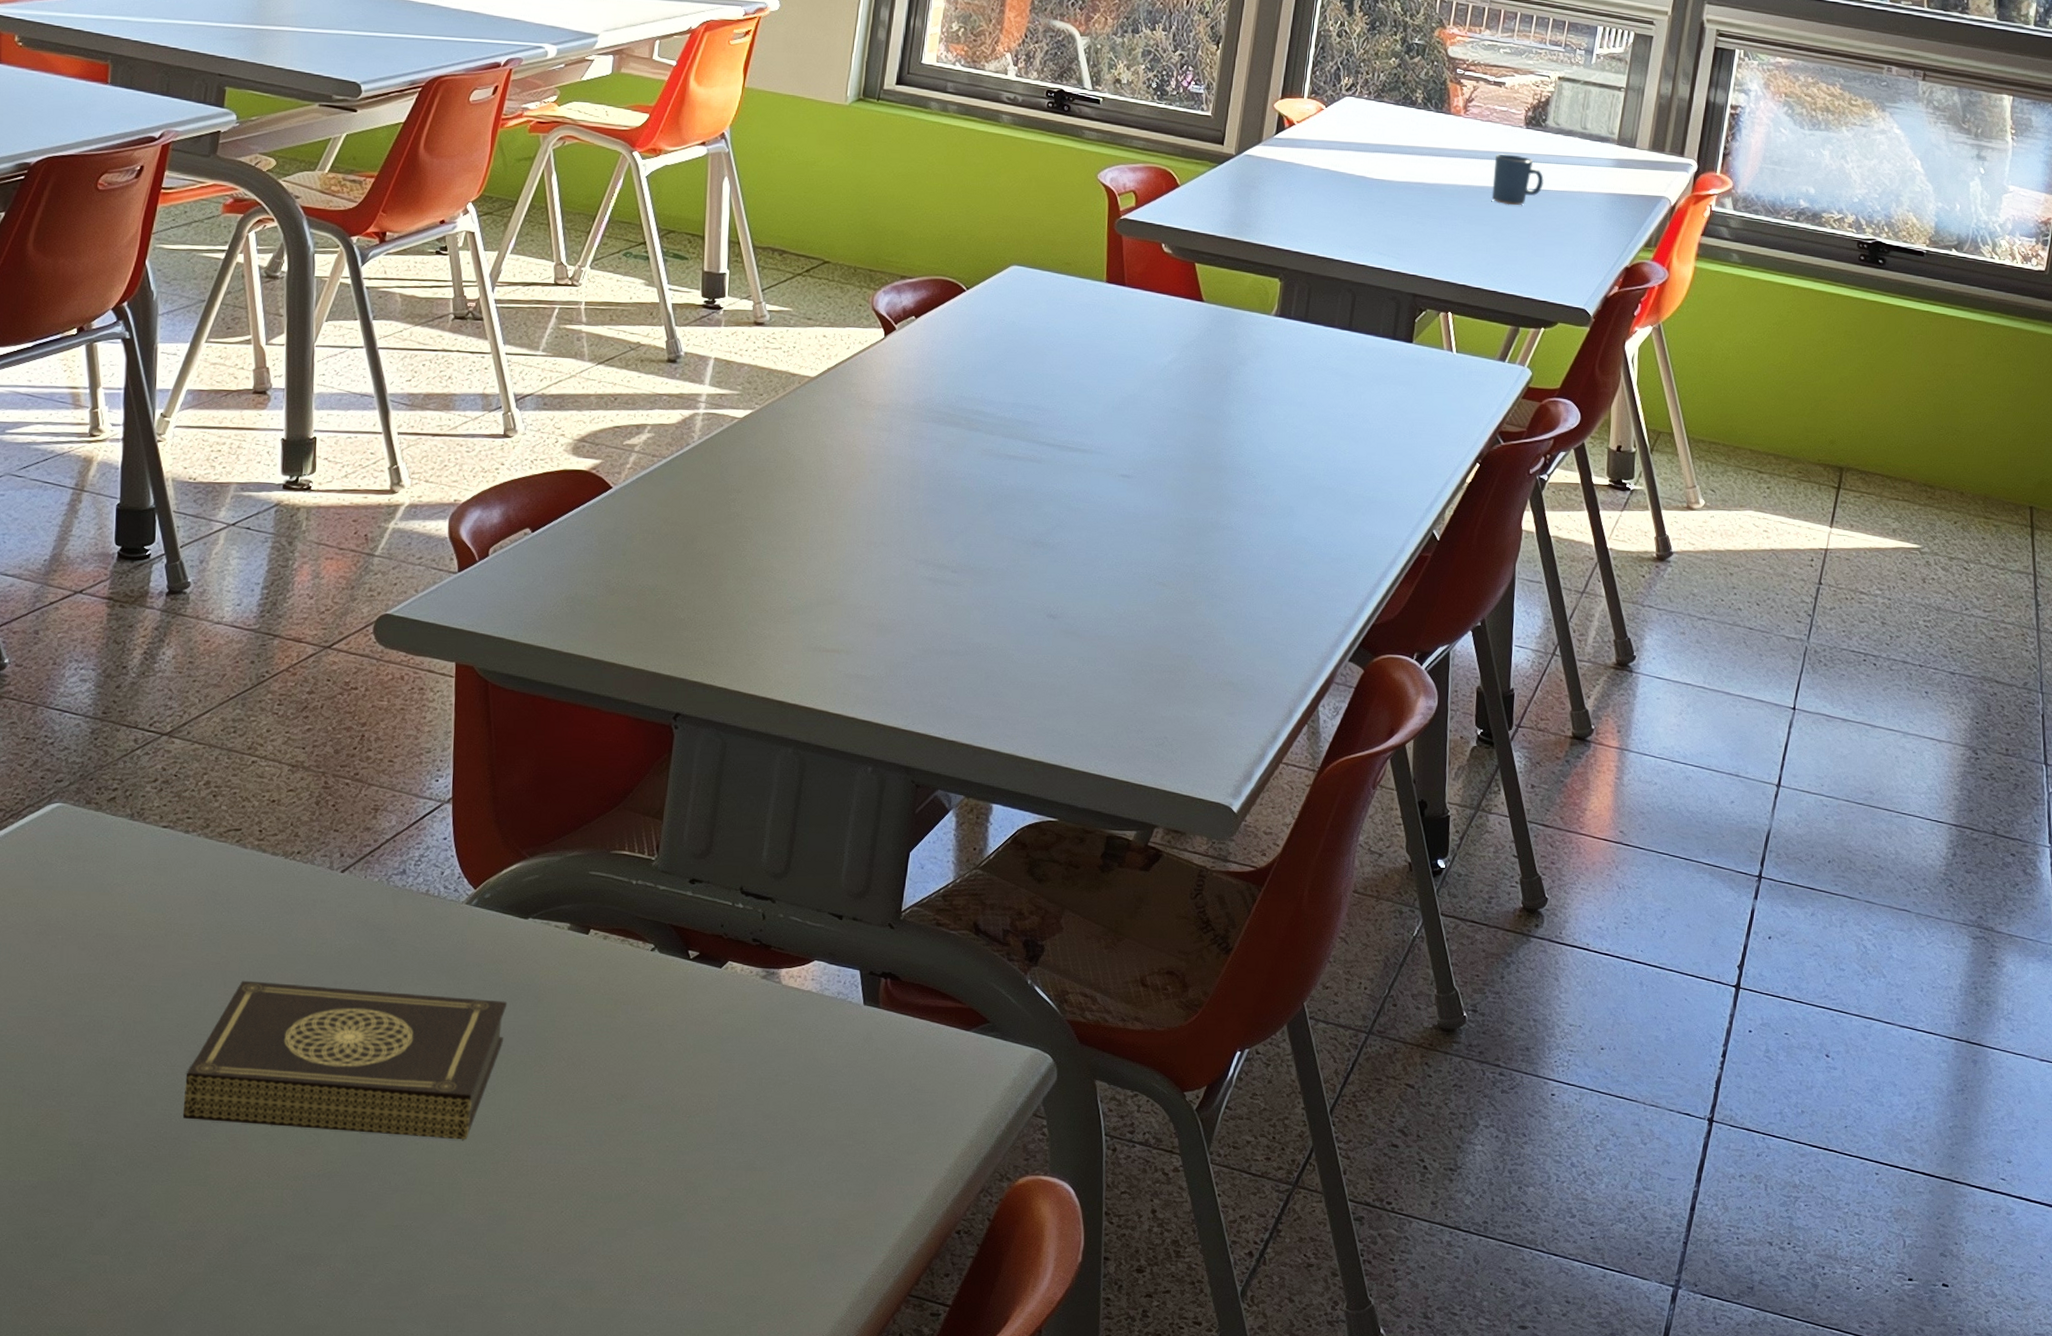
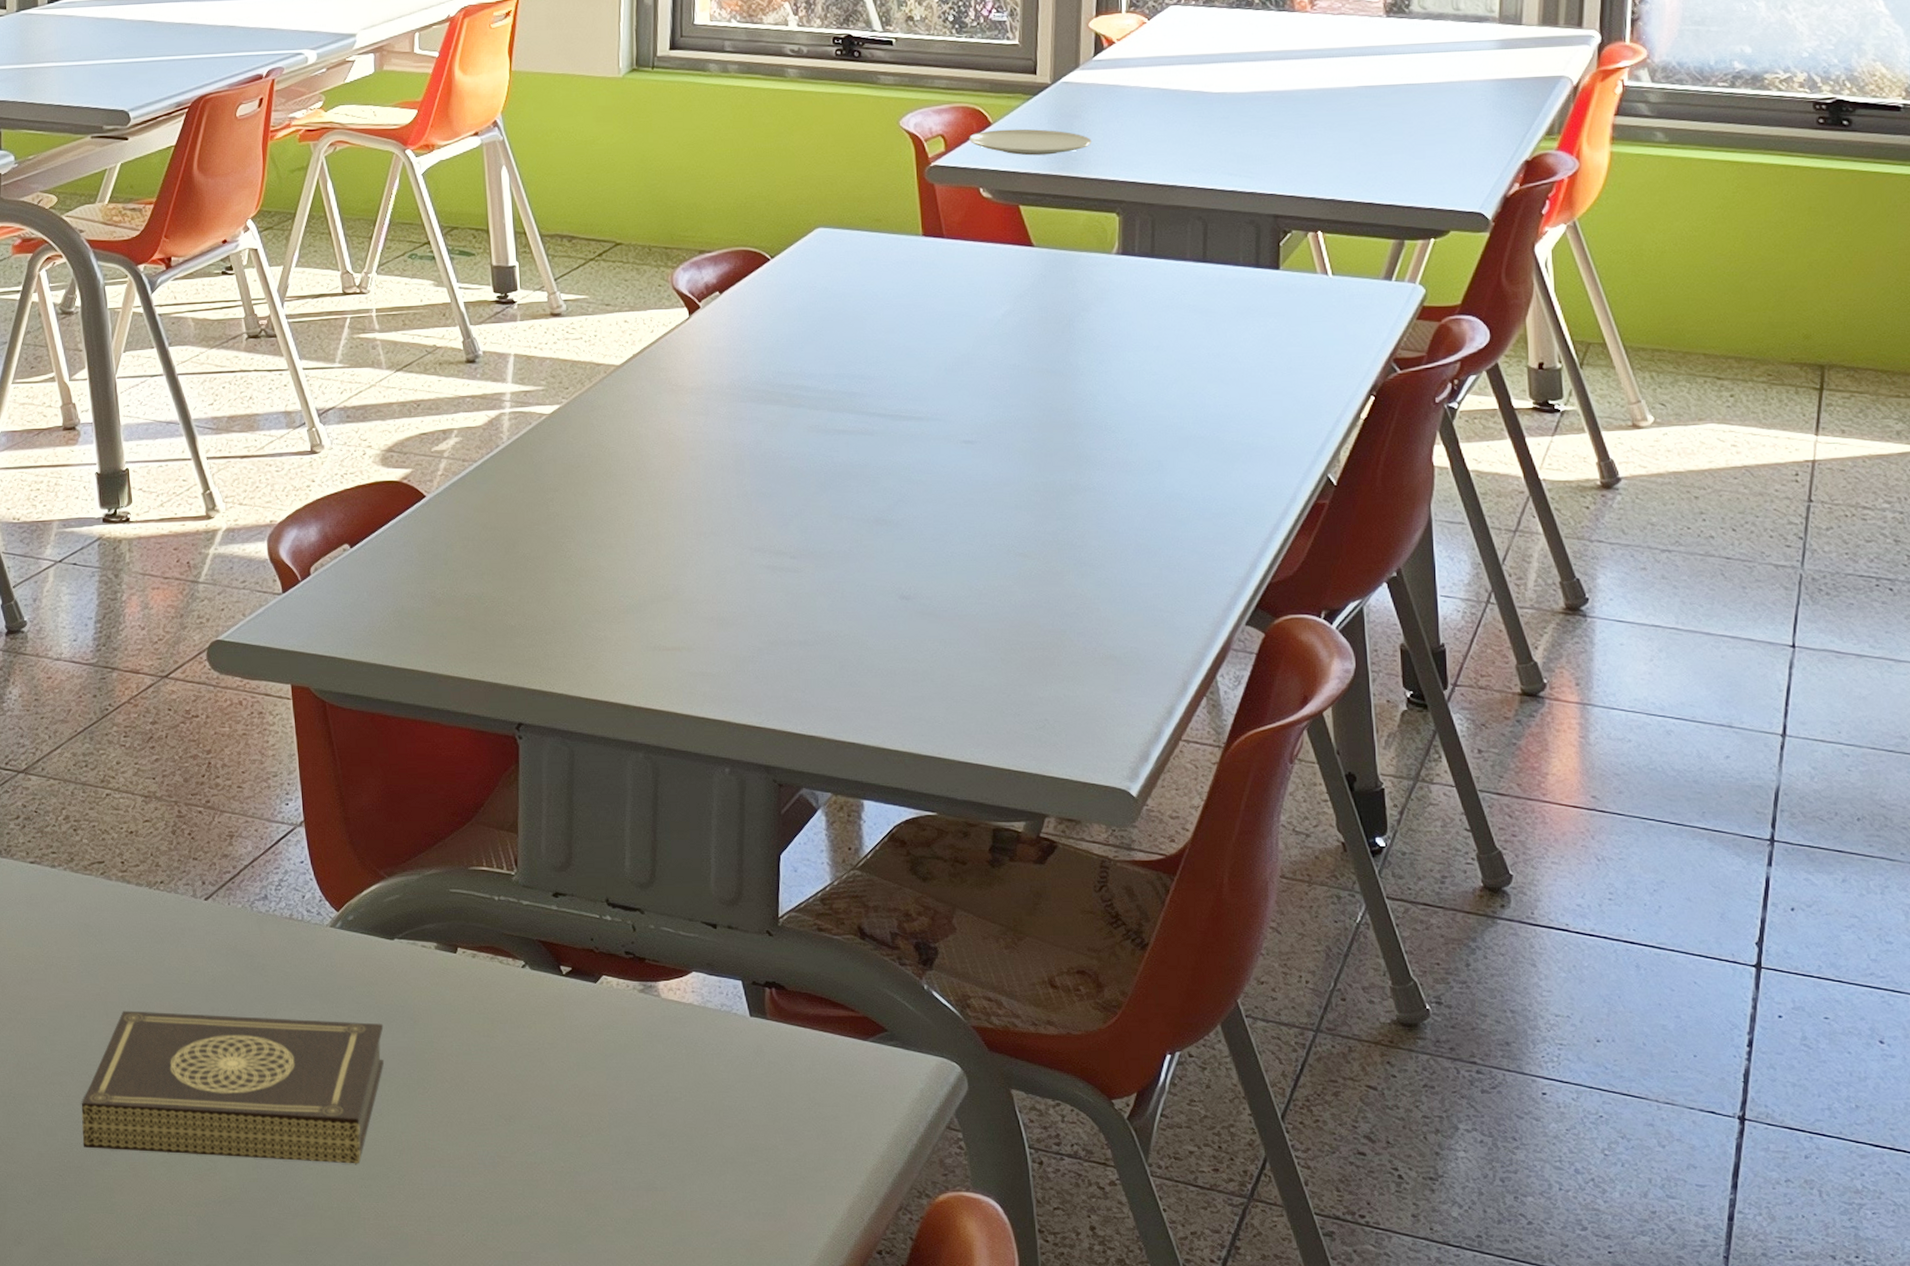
plate: none [1158,191,1265,220] -> present [969,128,1092,156]
mug: present [1491,153,1544,205] -> none [1353,48,1415,106]

